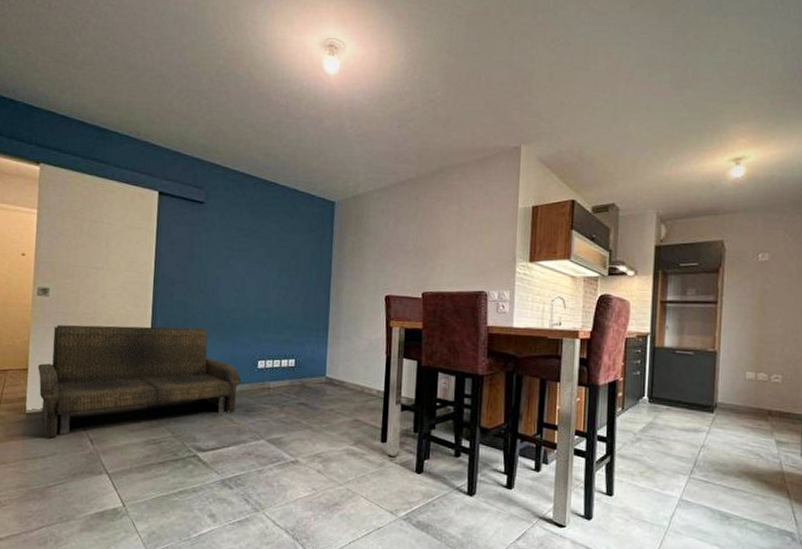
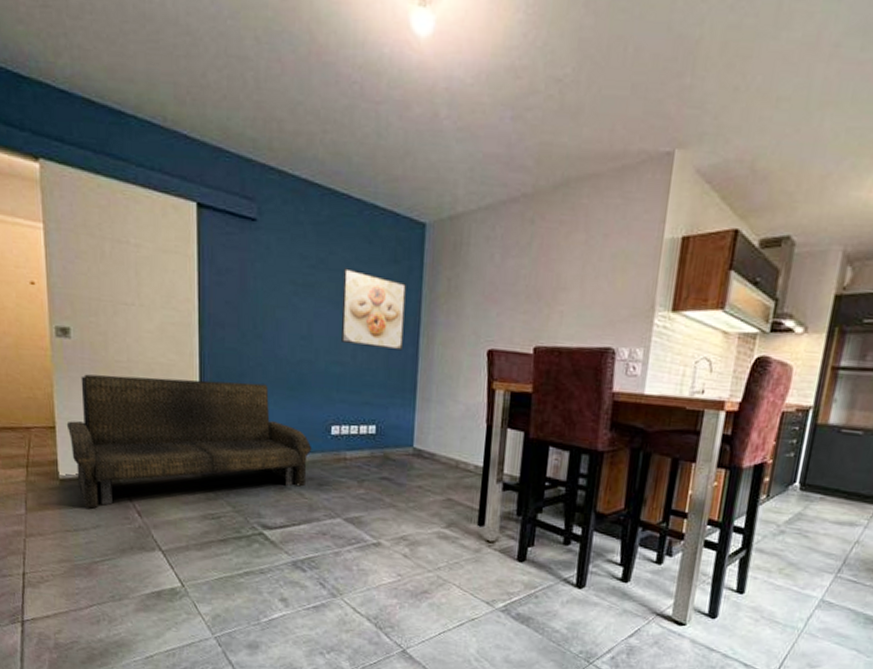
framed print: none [268,236,320,298] -> present [341,268,406,351]

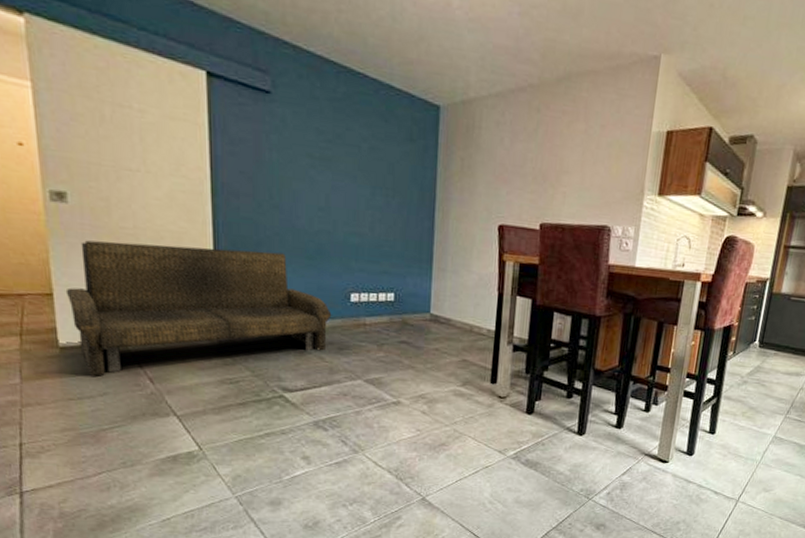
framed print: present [341,268,406,351] -> none [359,144,422,224]

